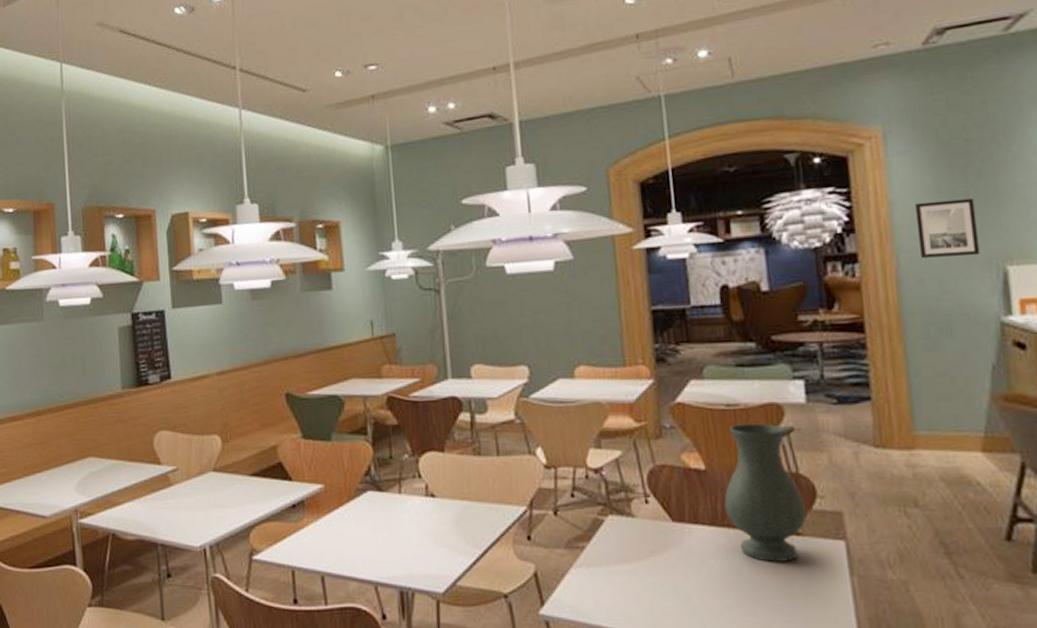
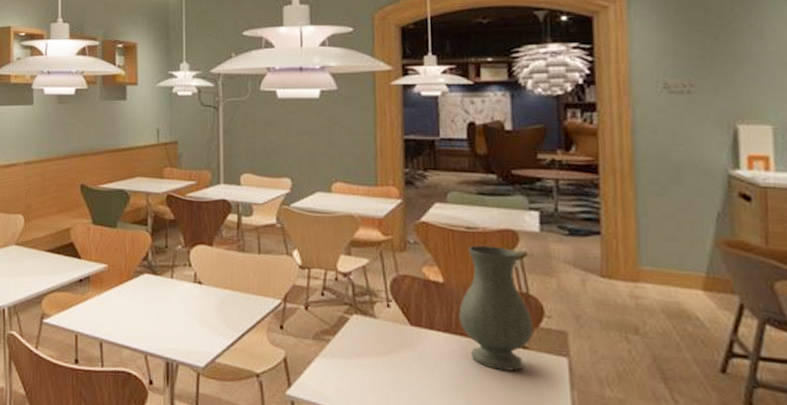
wall art: present [915,198,980,258] -> none [654,61,713,113]

